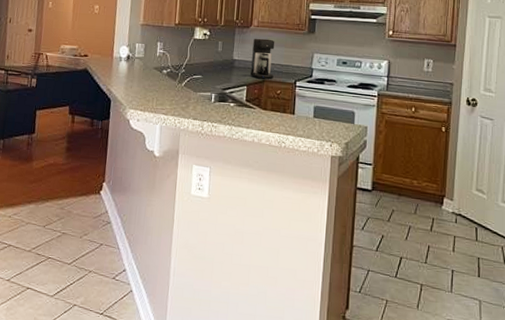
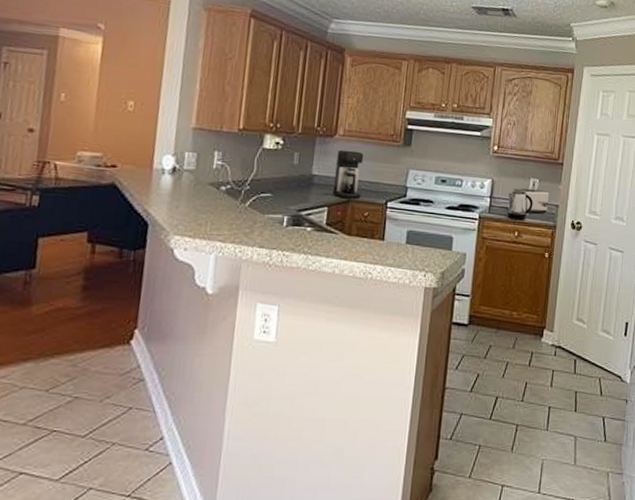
kettle: none [403,70,428,98] -> present [506,190,533,221]
toaster: none [409,68,443,91] -> present [513,188,549,214]

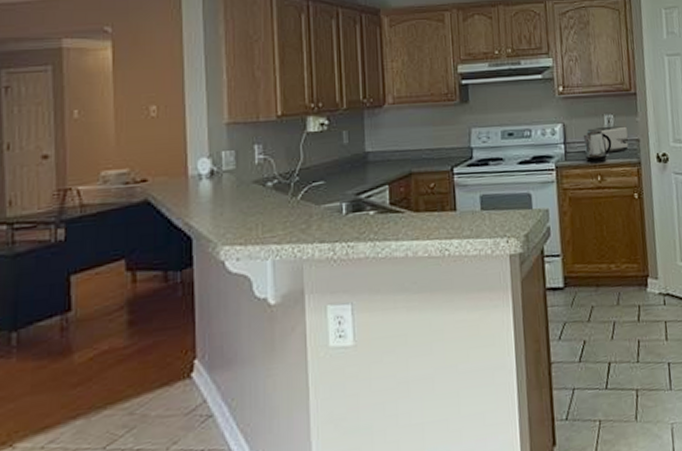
coffee maker: present [333,149,364,199] -> none [390,118,423,173]

